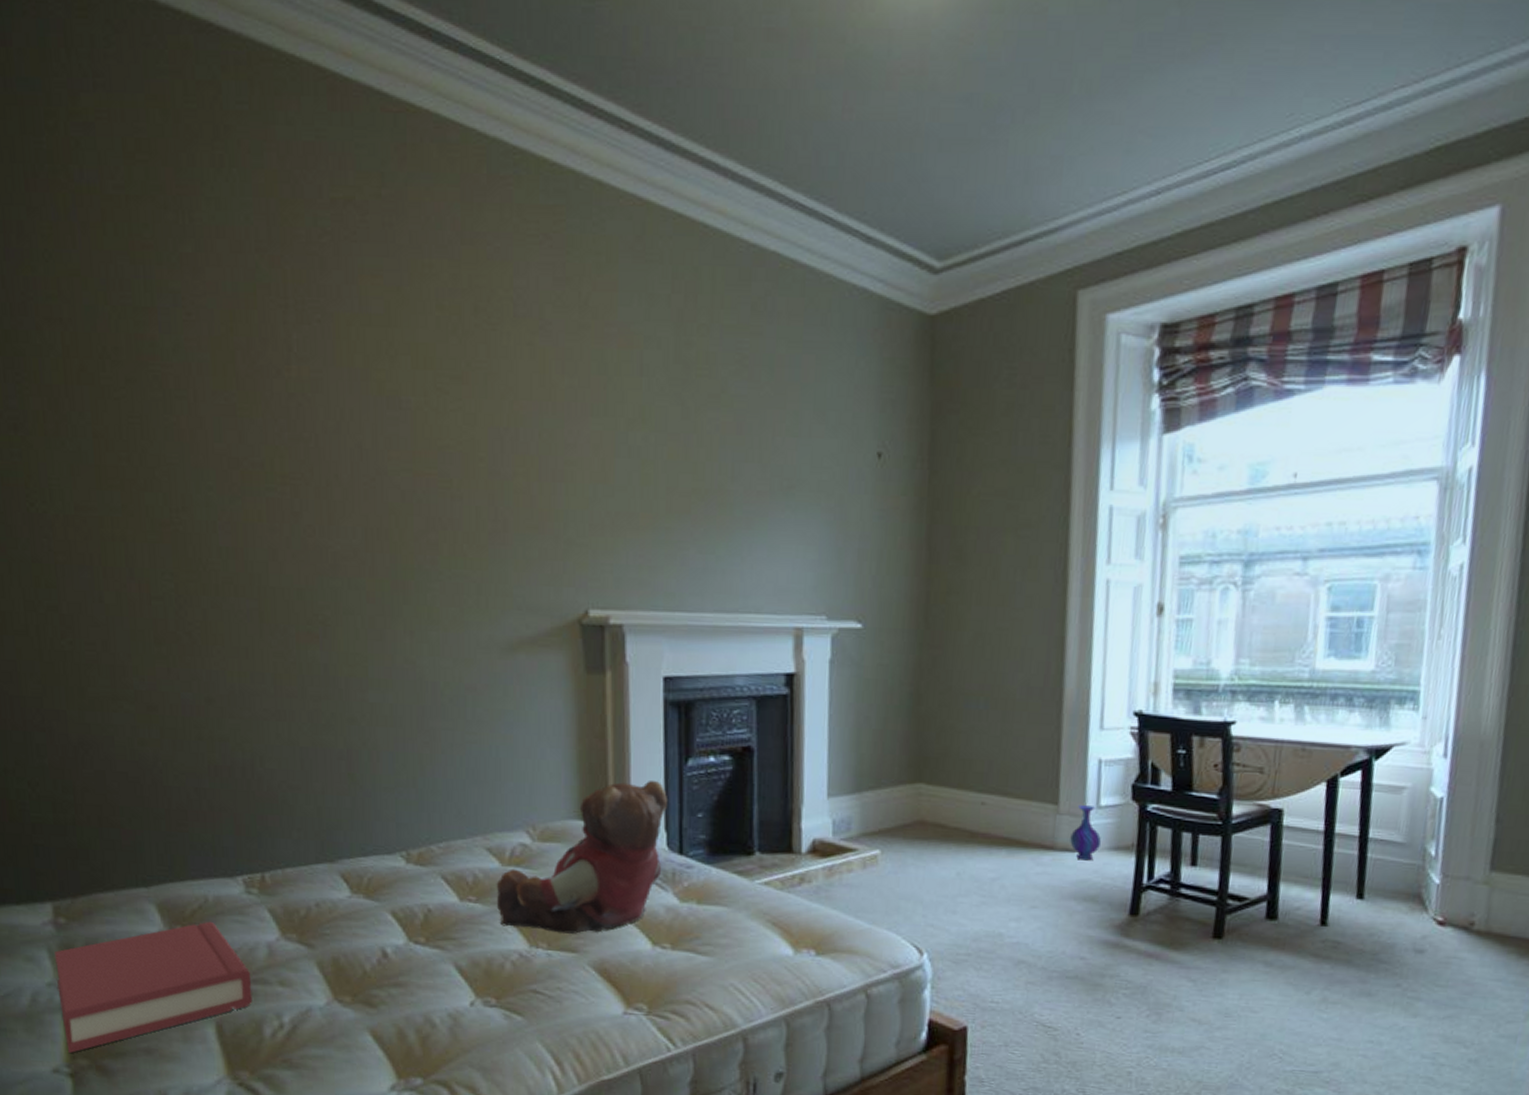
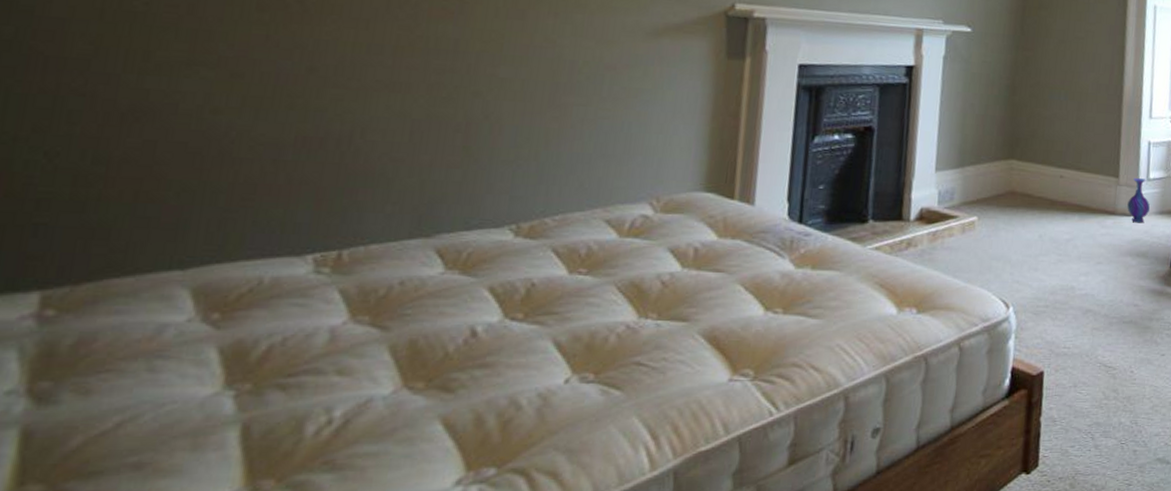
hardback book: present [55,921,253,1053] -> none [15,306,302,478]
teddy bear: present [496,779,667,934] -> none [608,155,792,303]

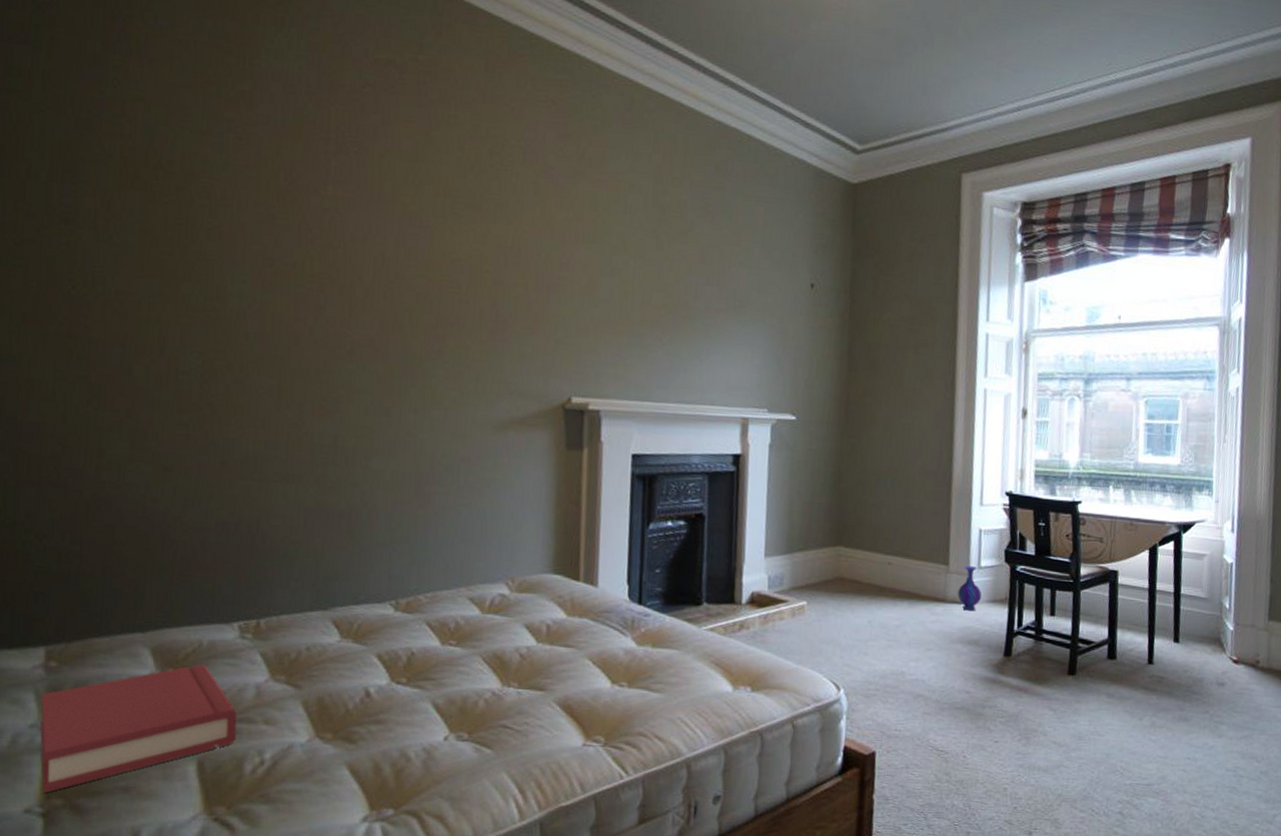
hardback book: none [15,306,302,478] -> present [40,664,237,793]

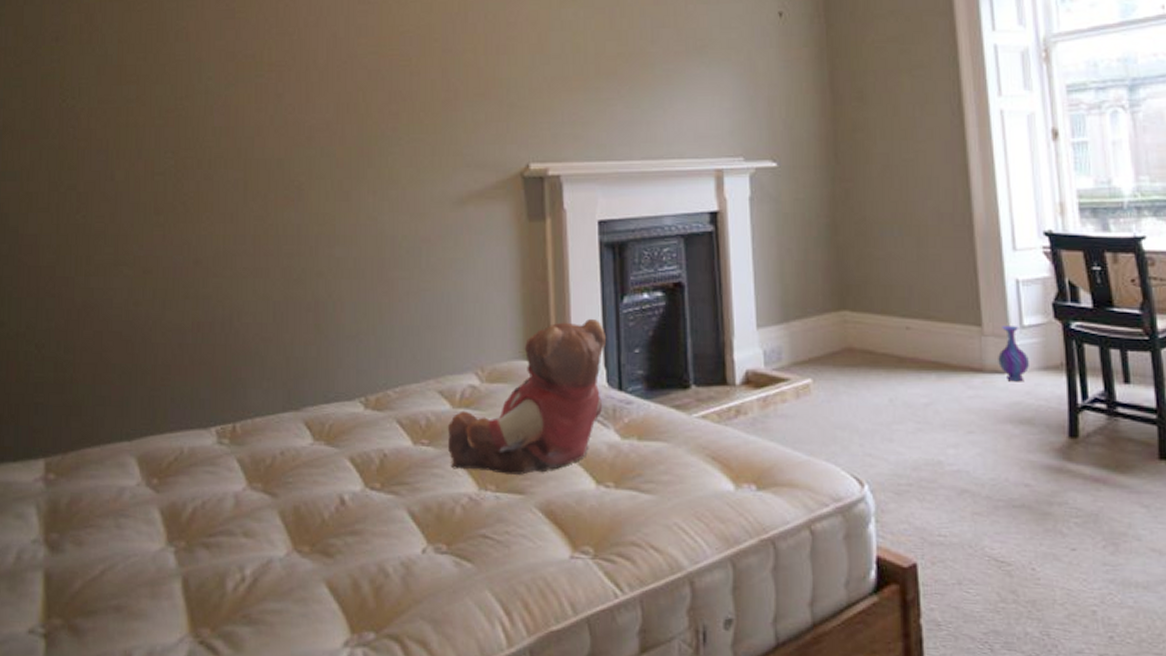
hardback book: present [40,664,237,793] -> none [41,472,218,612]
teddy bear: none [474,540,630,674] -> present [447,318,606,475]

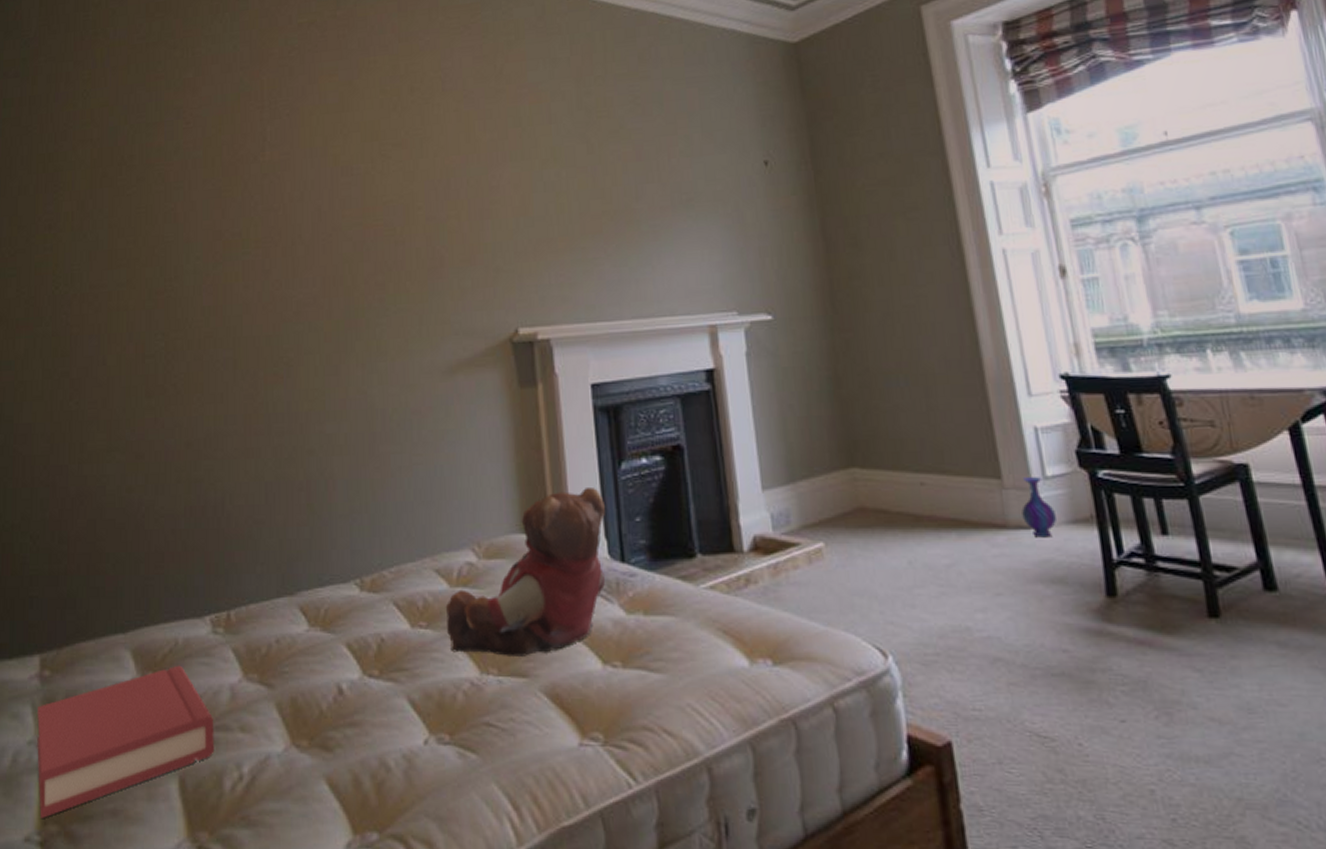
hardback book: none [41,472,218,612] -> present [37,665,215,818]

